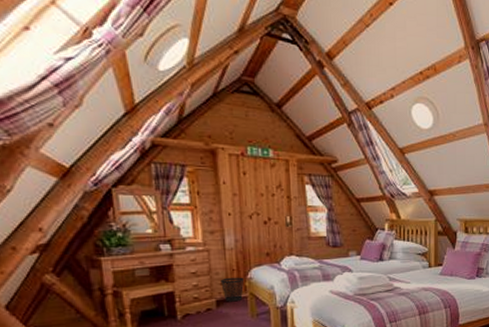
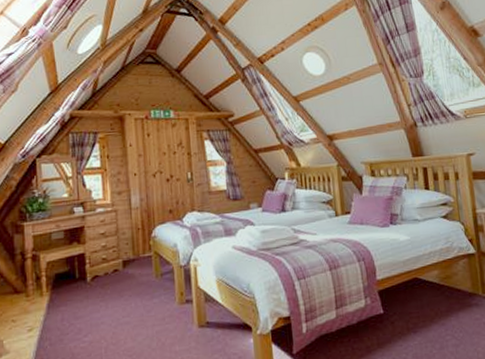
wastebasket: present [220,277,245,302] -> none [127,235,149,262]

